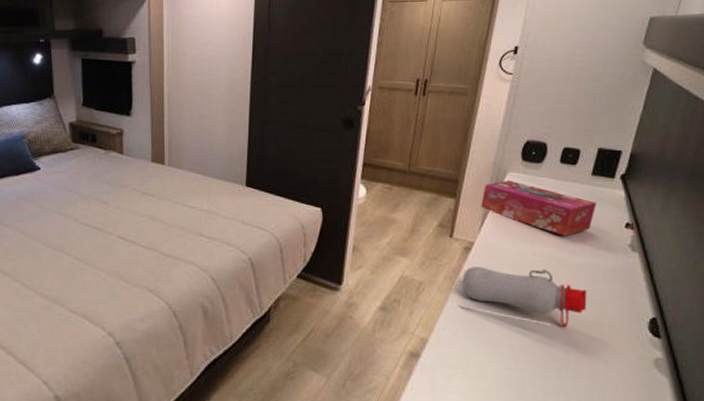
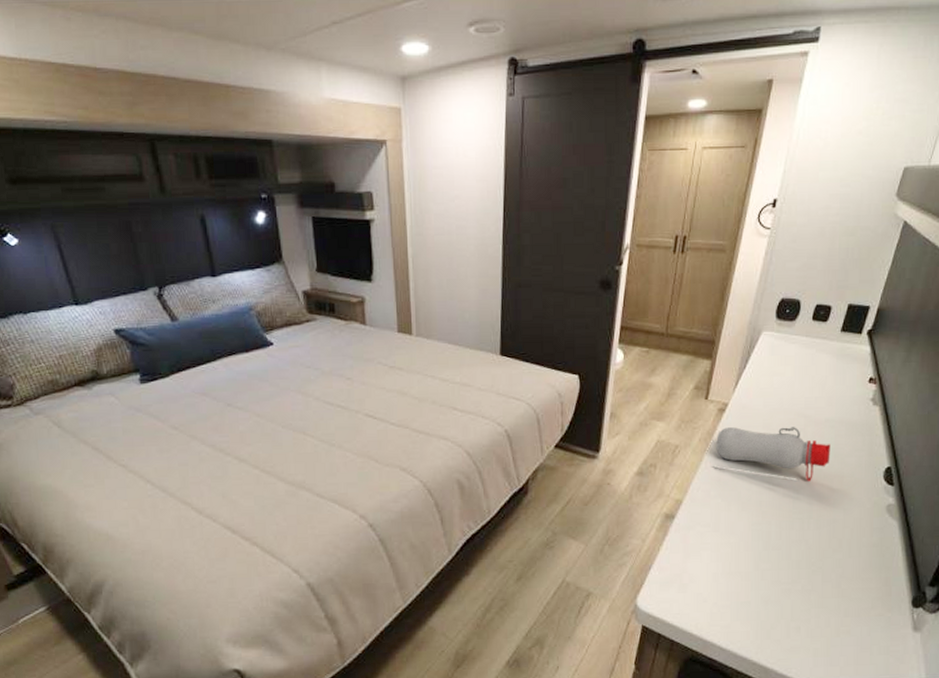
tissue box: present [481,180,597,236] -> none [736,339,844,393]

